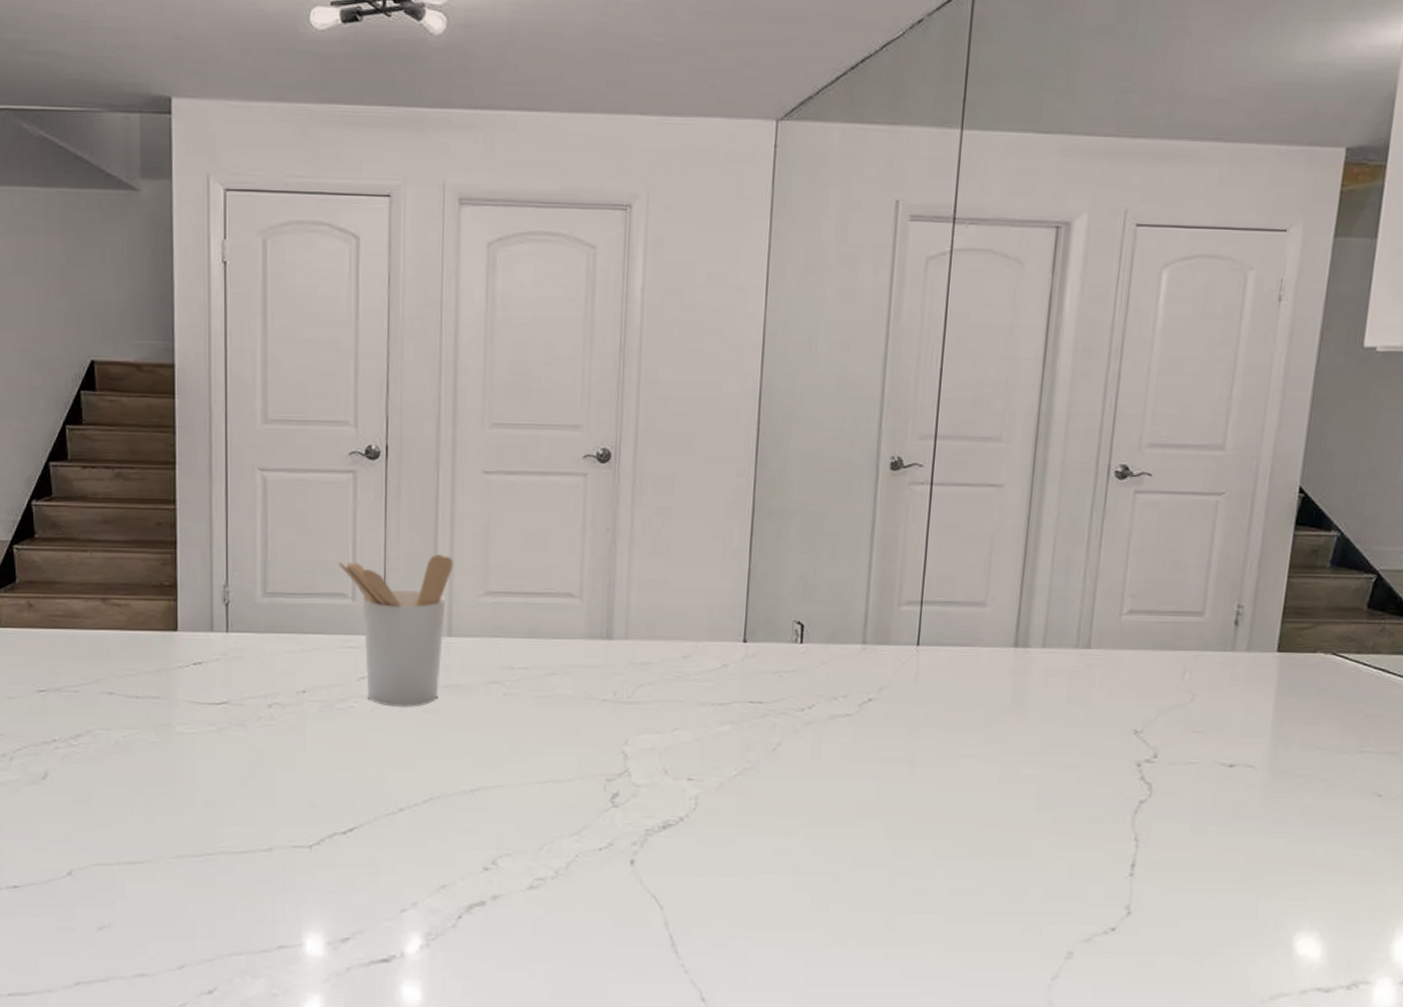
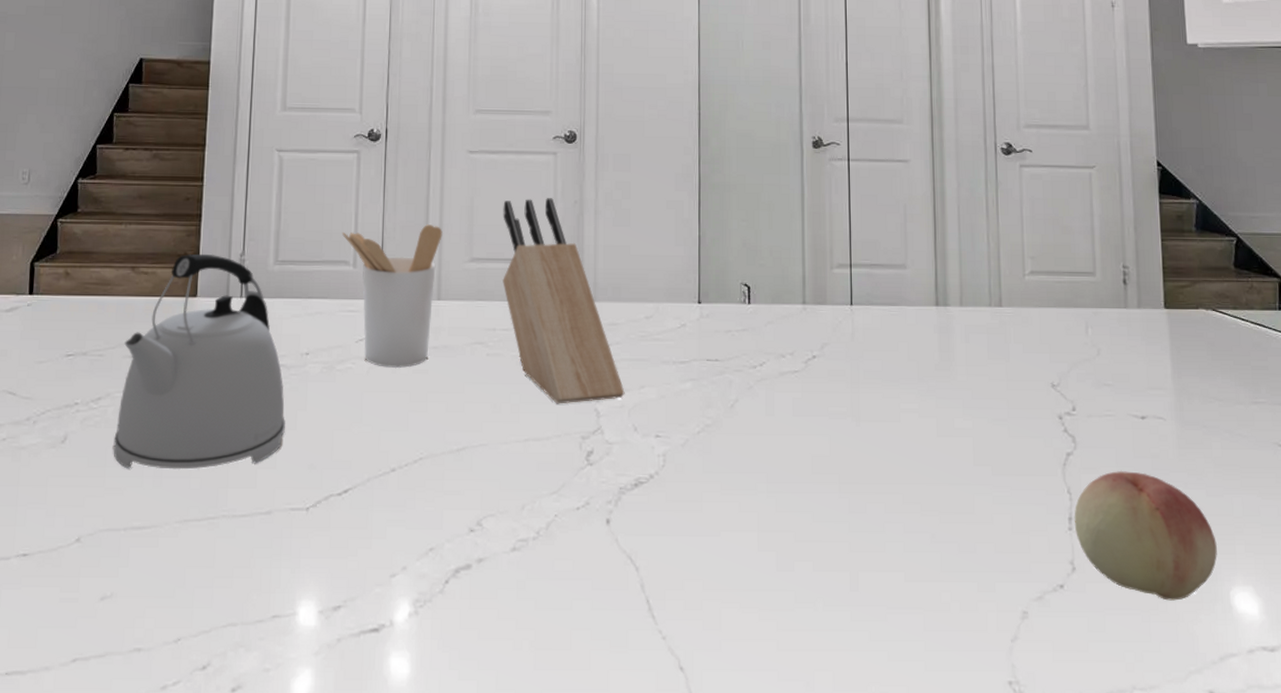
kettle: none [98,584,283,807] -> present [113,253,285,470]
knife block: none [521,525,656,746] -> present [501,198,625,404]
fruit: none [1136,818,1289,944] -> present [1074,470,1217,601]

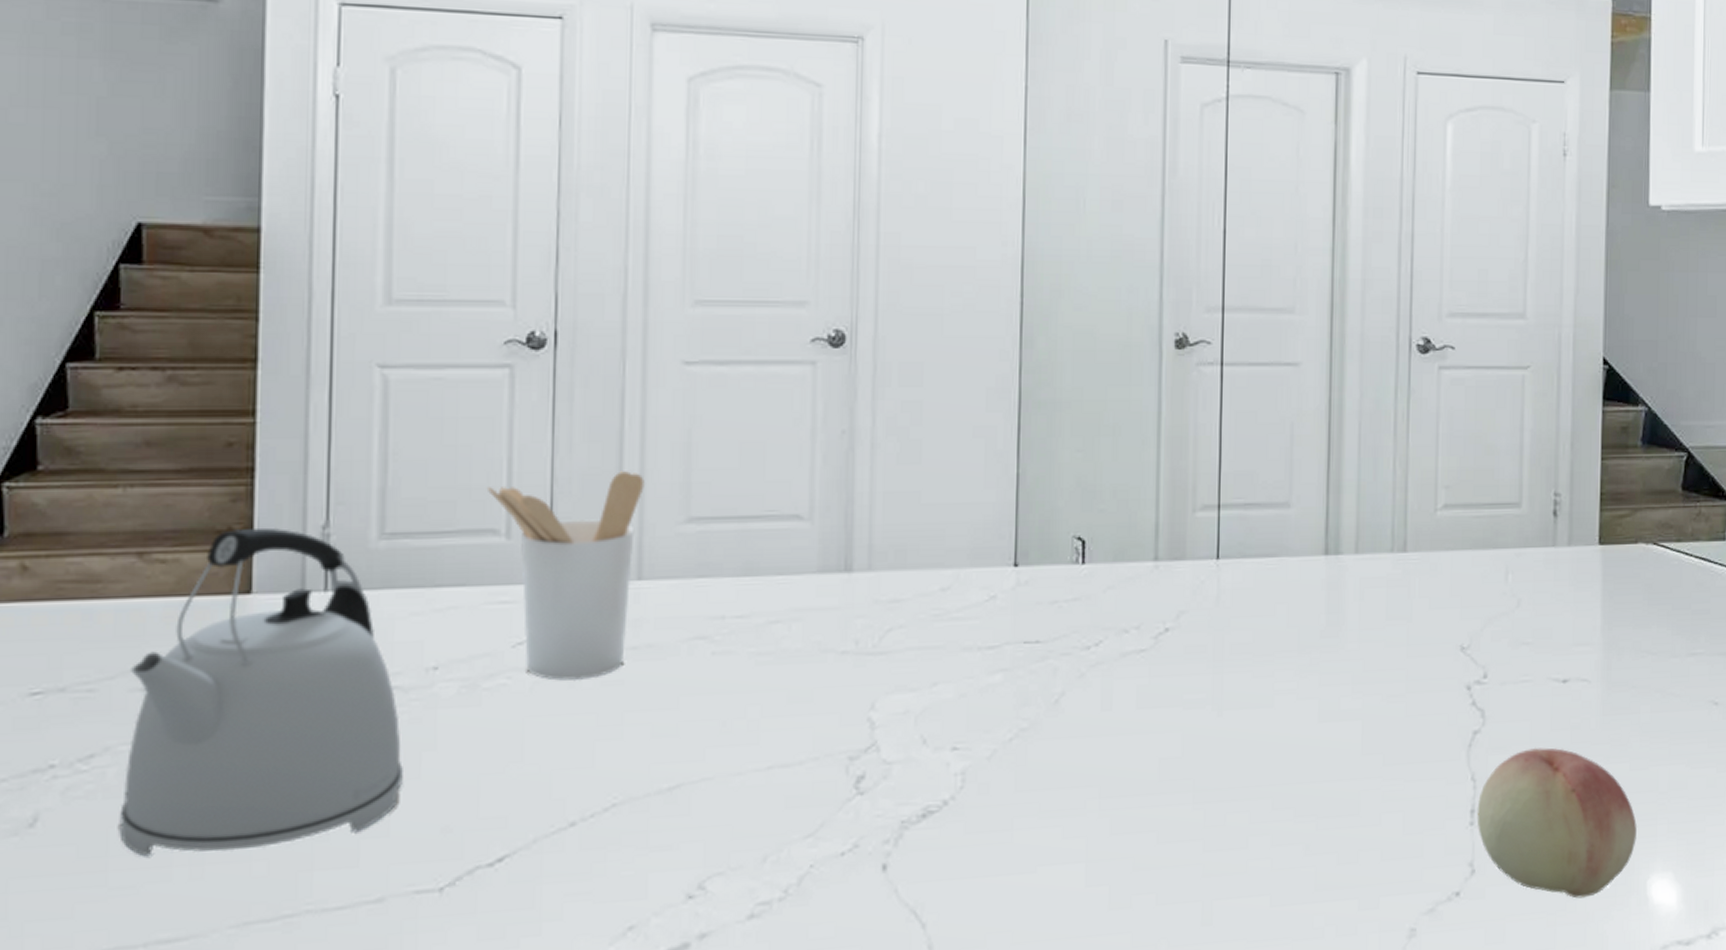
knife block: present [501,198,625,404] -> none [734,427,910,716]

